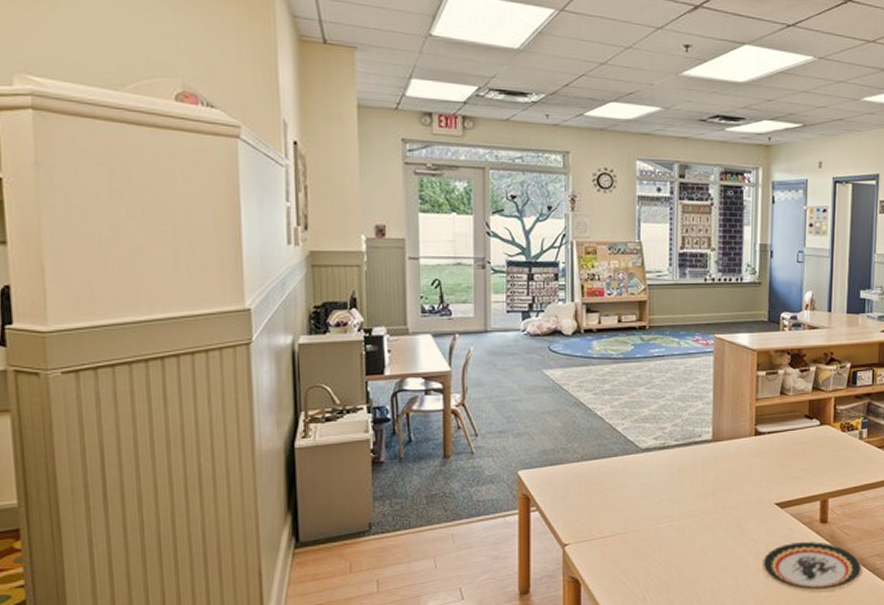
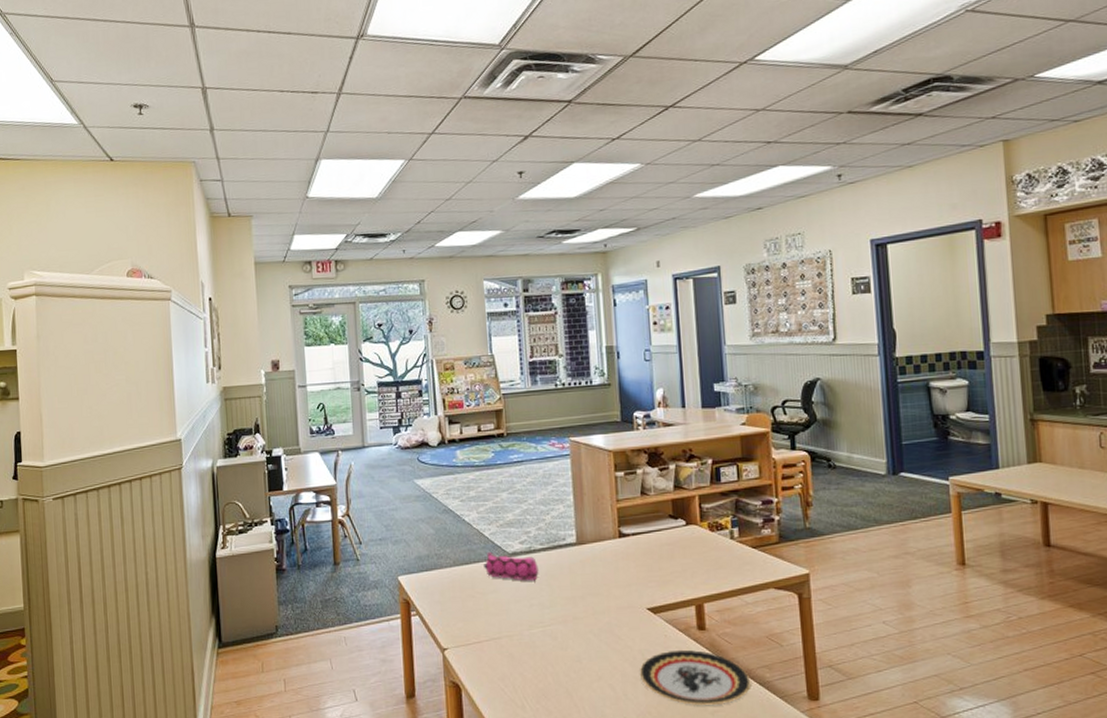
pencil case: none [614,446,671,477] -> present [484,551,539,581]

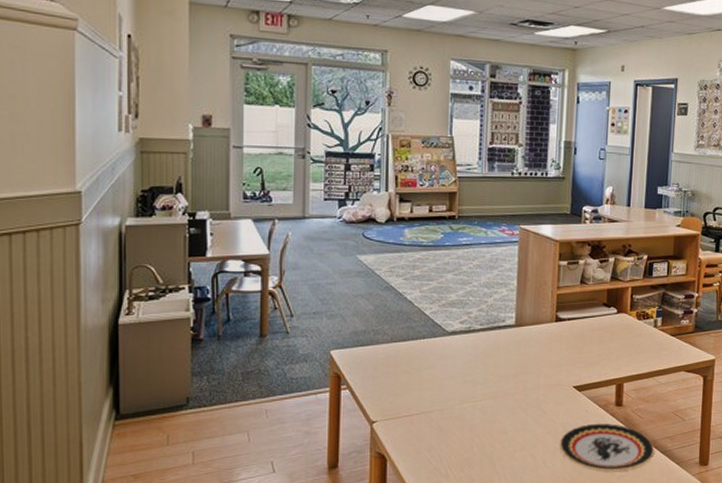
pencil case: present [484,551,539,581] -> none [421,329,476,359]

